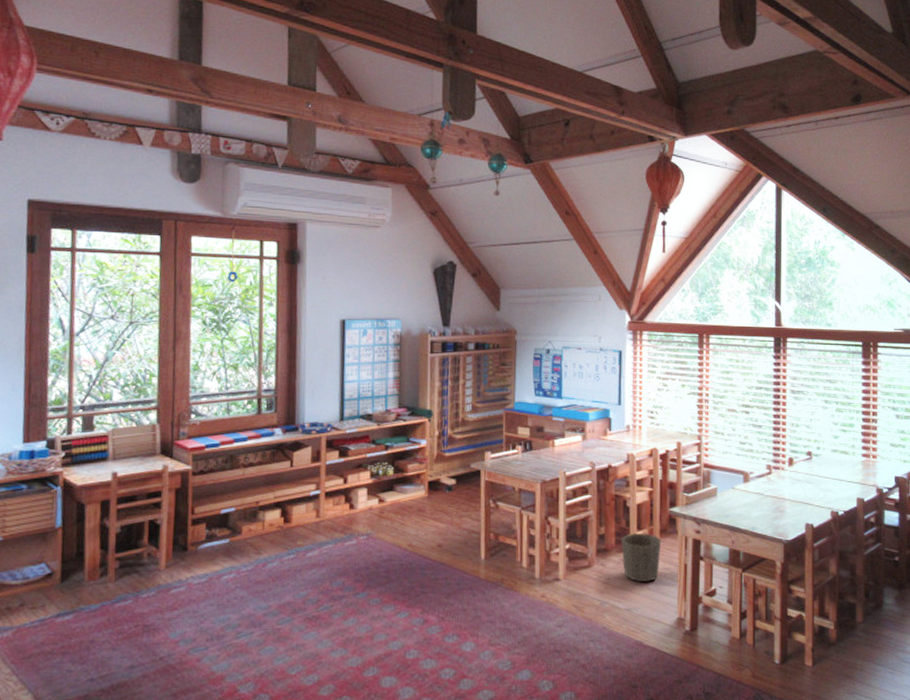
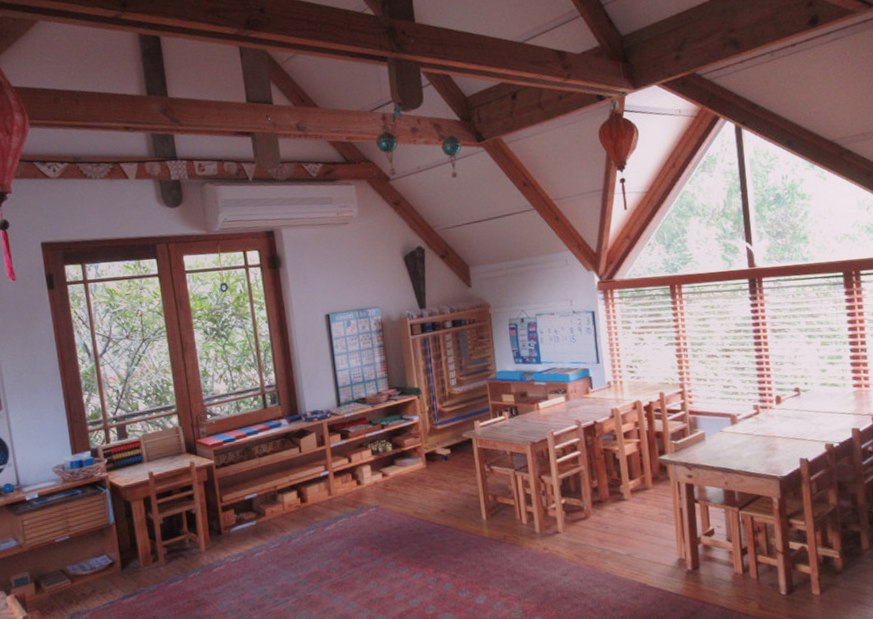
waste basket: present [622,533,662,582] -> none [615,482,655,528]

